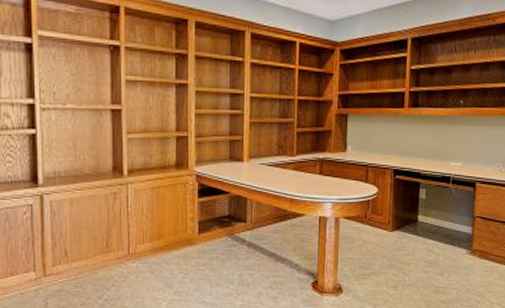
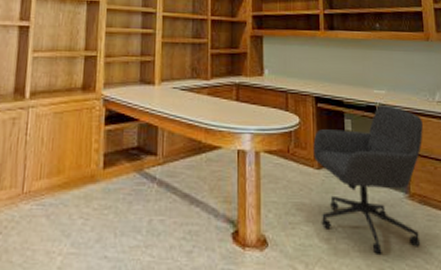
office chair: none [388,175,493,297] -> present [313,104,423,254]

